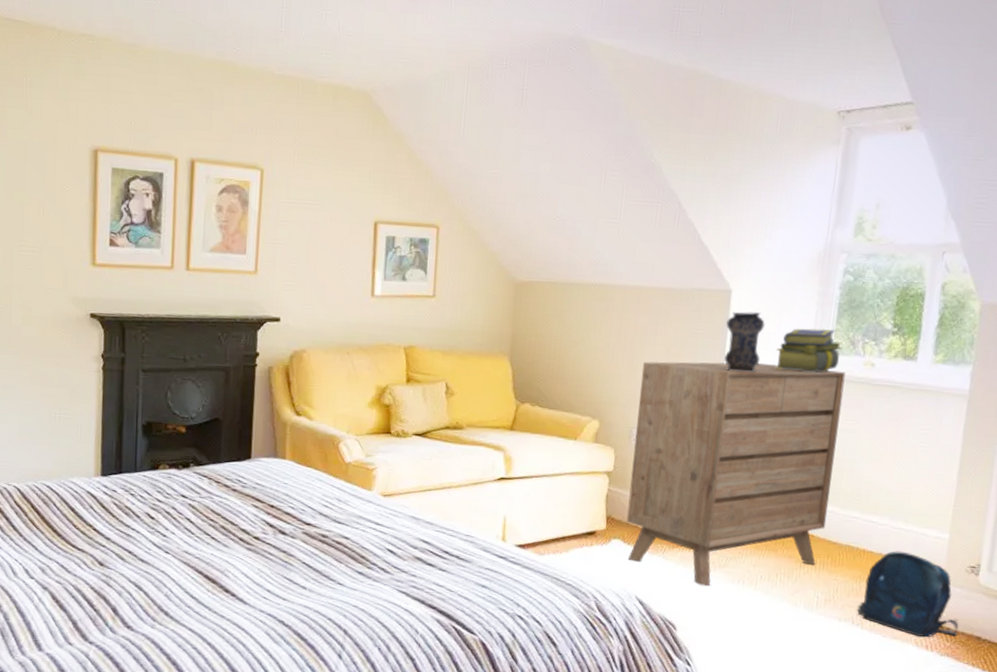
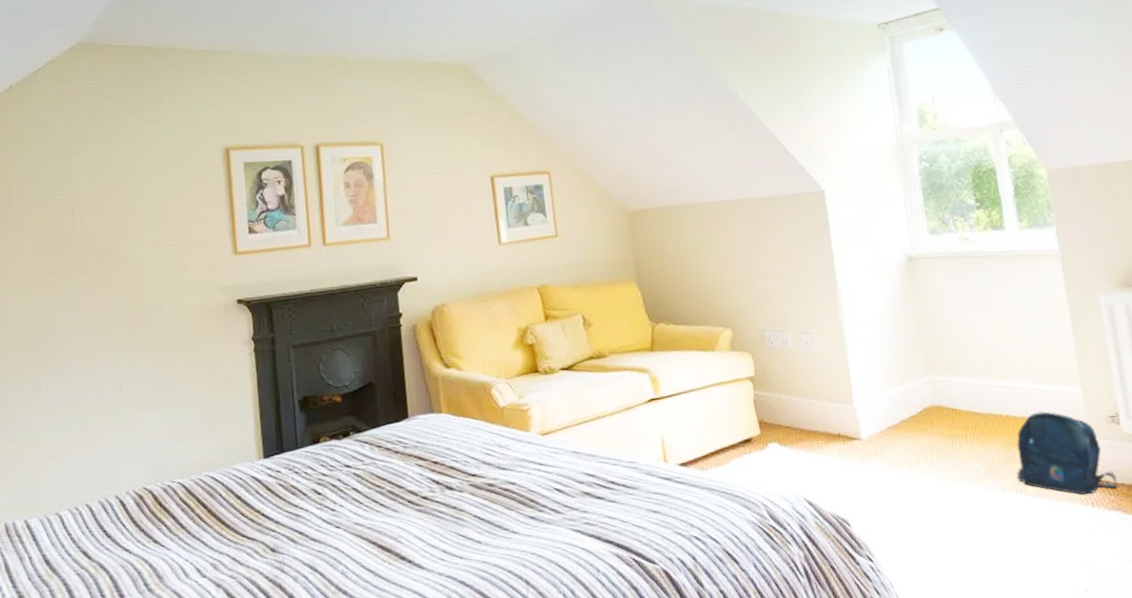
dresser: present [626,361,846,587] -> none [759,249,966,477]
vase: present [724,311,765,372] -> none [826,206,866,264]
stack of books: present [775,328,844,373] -> none [878,212,936,257]

